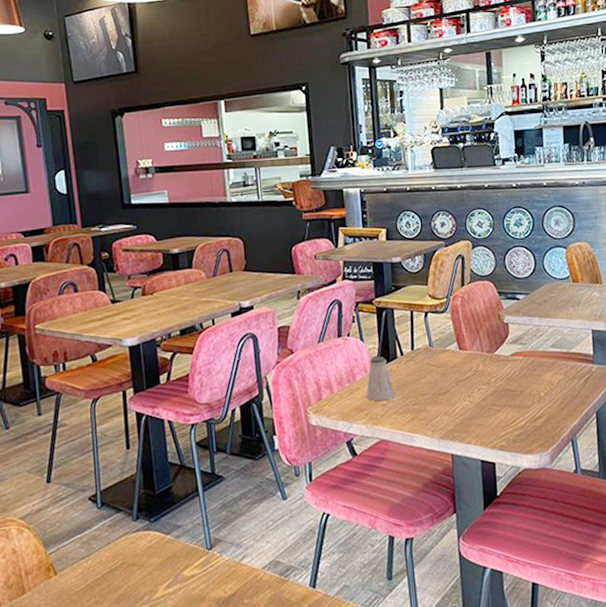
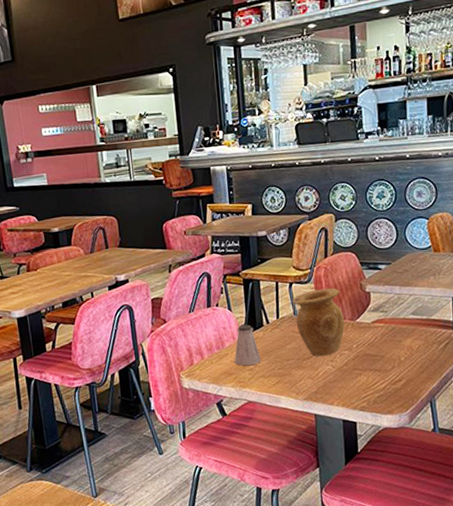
vase: none [427,318,483,392] -> present [291,288,345,357]

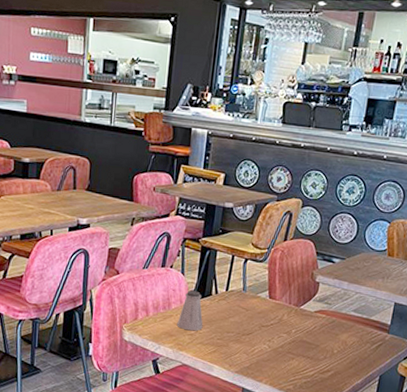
vase: present [291,288,345,357] -> none [243,270,291,336]

